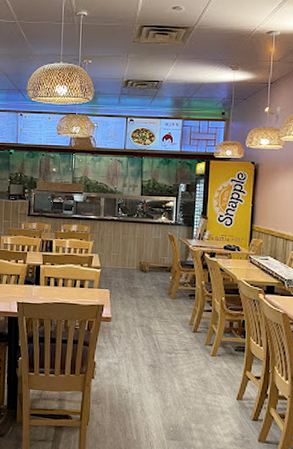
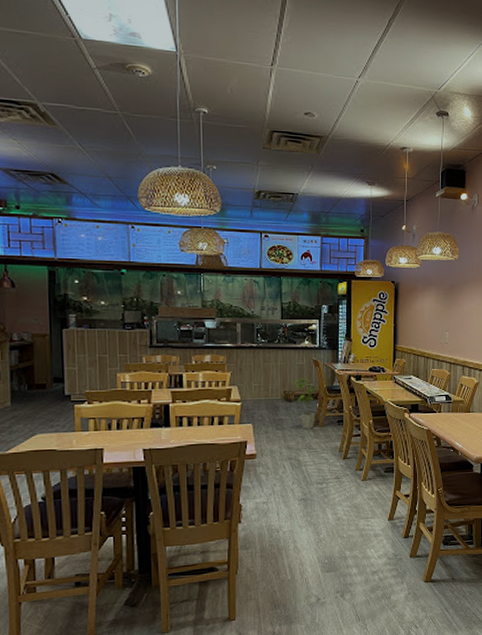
house plant: none [147,251,172,300] -> present [291,378,318,429]

